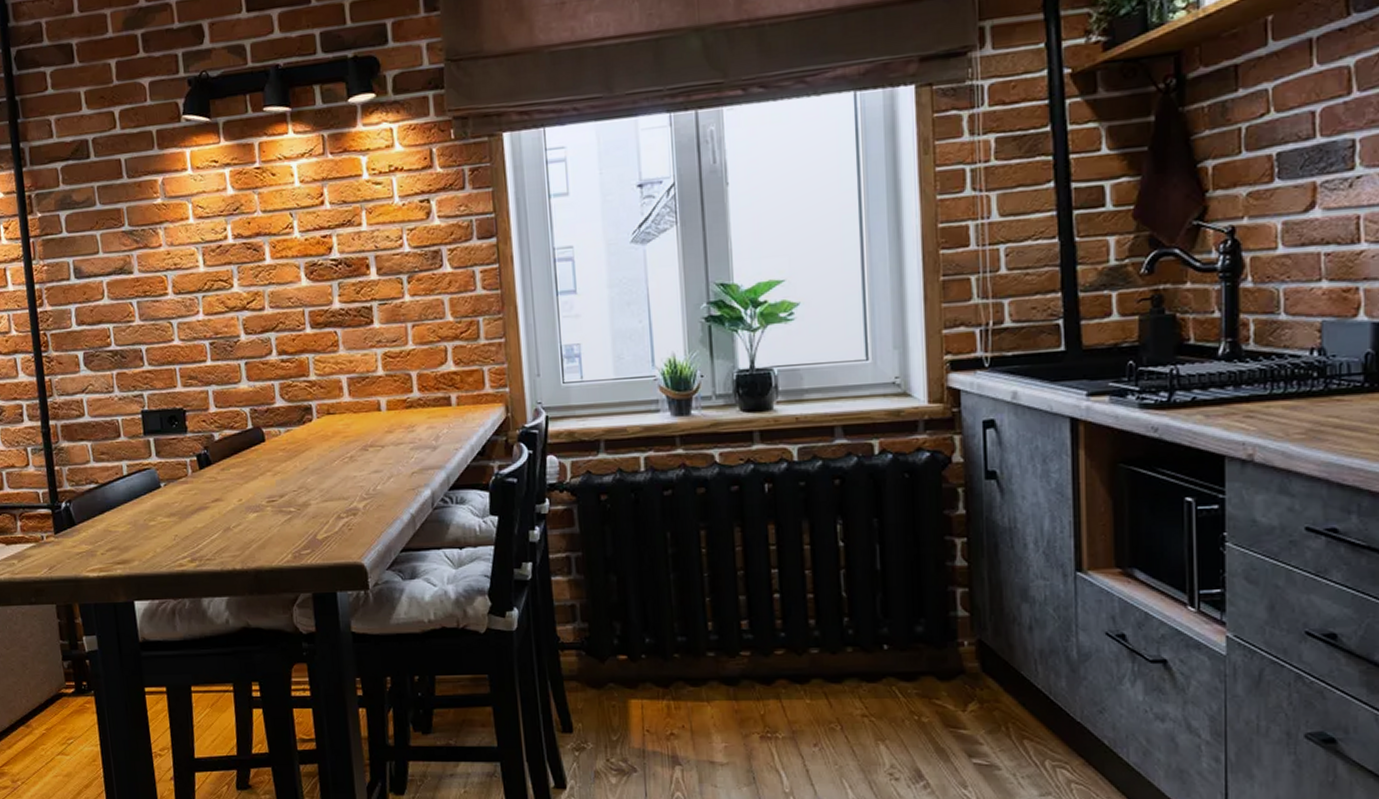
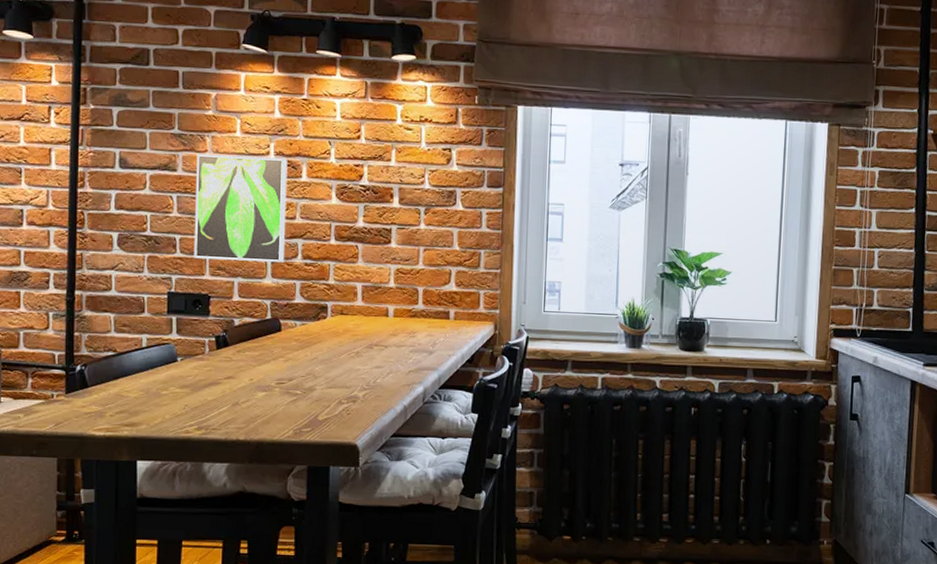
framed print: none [151,241,258,369] -> present [193,154,288,262]

